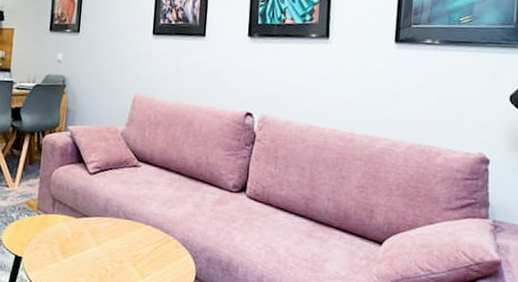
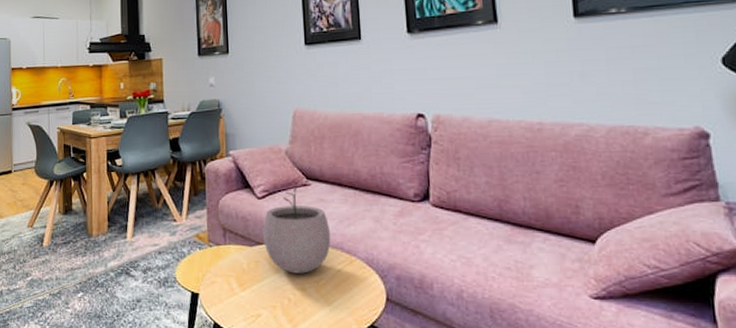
plant pot: none [90,166,153,248] -> present [263,186,331,274]

